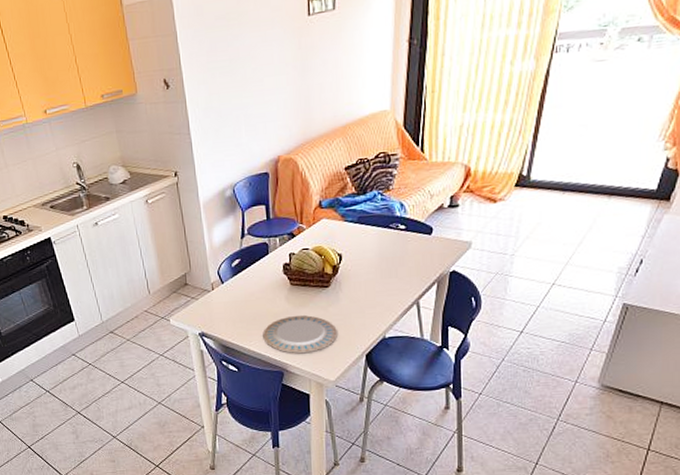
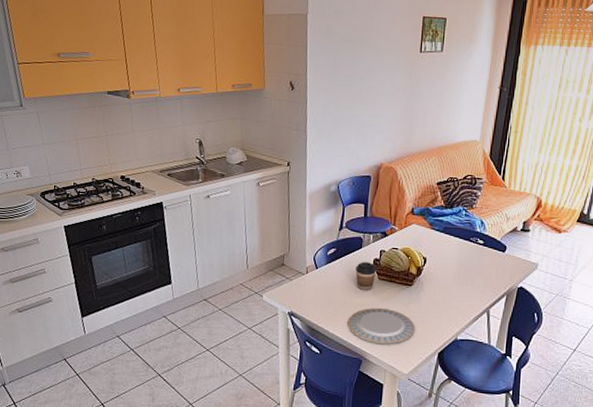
coffee cup: none [264,268,288,299] -> present [355,262,377,291]

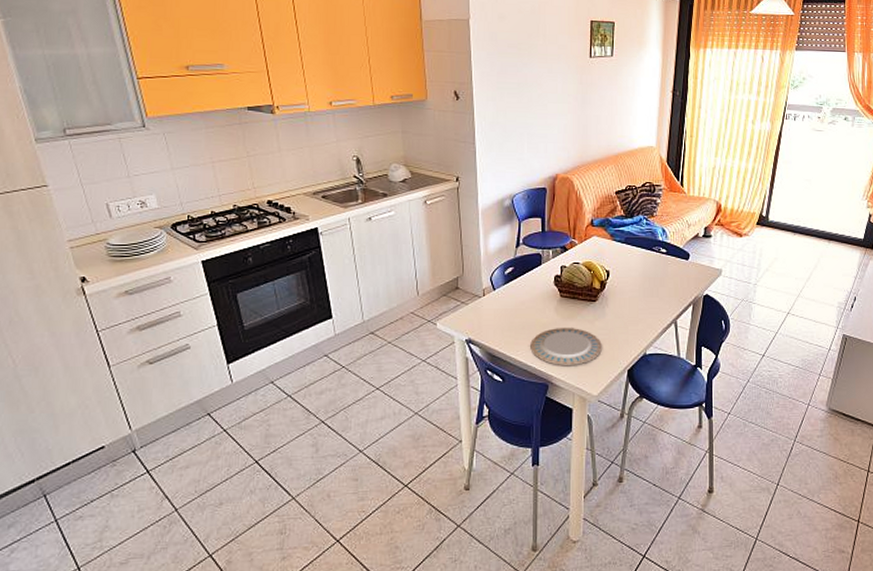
coffee cup: present [355,262,377,291] -> none [536,279,558,310]

